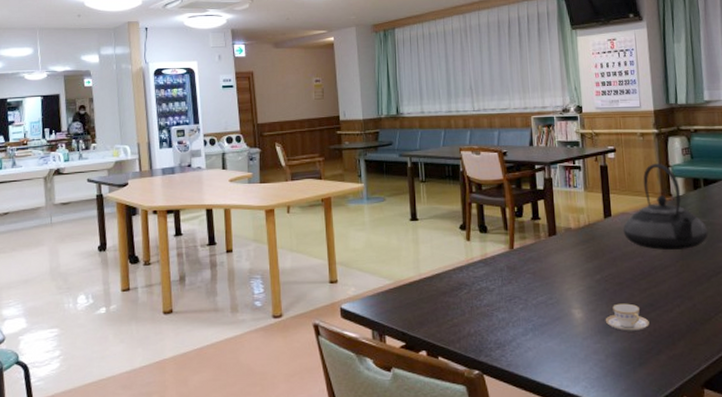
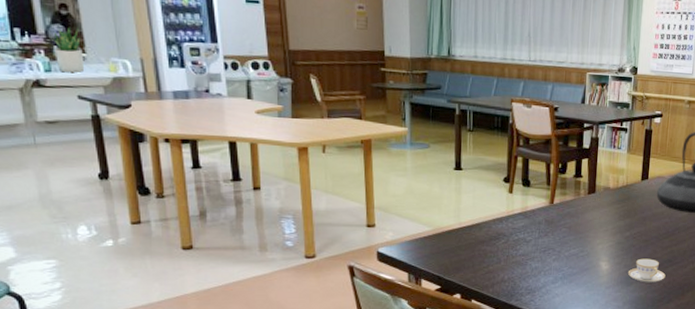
planter: none [73,124,95,161] -> present [53,27,85,74]

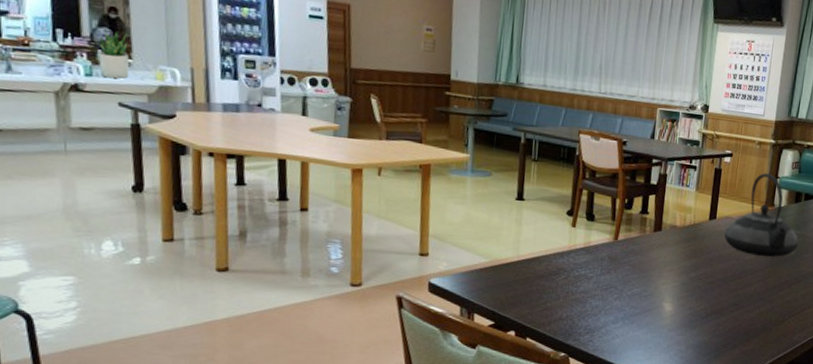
teacup: present [627,258,666,283] -> none [692,301,731,328]

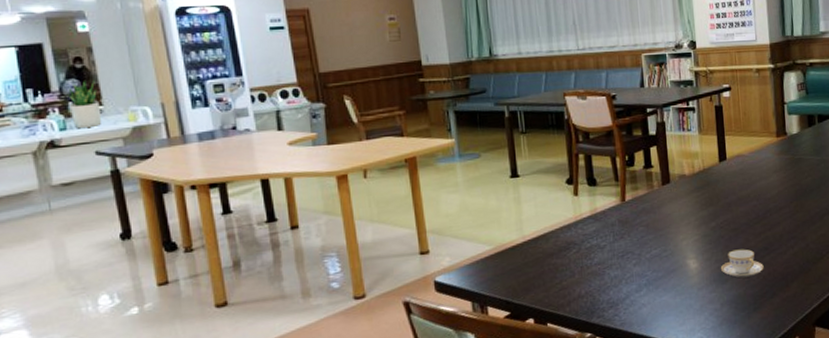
teacup: none [692,301,731,328] -> present [720,249,764,279]
teapot: present [723,173,799,258] -> none [738,101,822,192]

